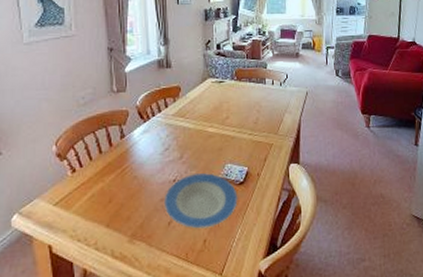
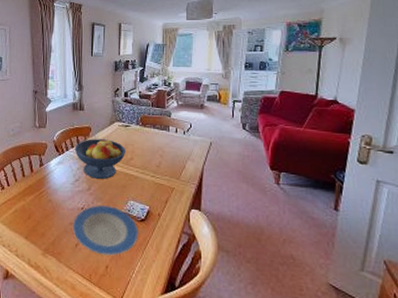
fruit bowl: none [162,98,221,145] -> present [74,138,126,179]

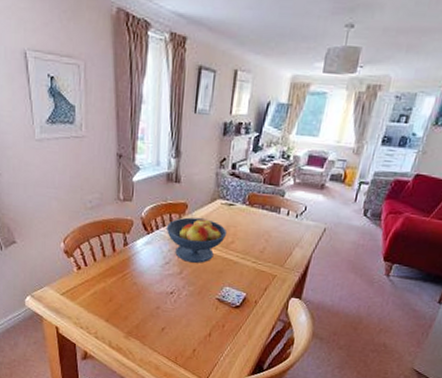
plate: present [72,205,139,256] -> none [159,290,232,340]

